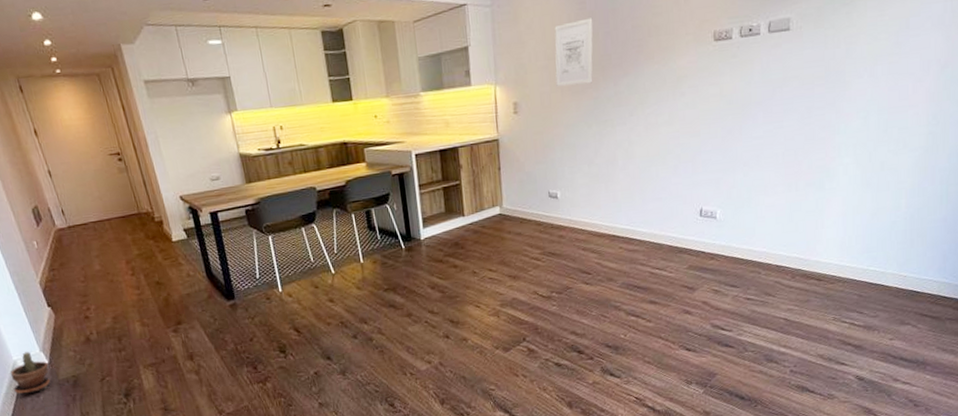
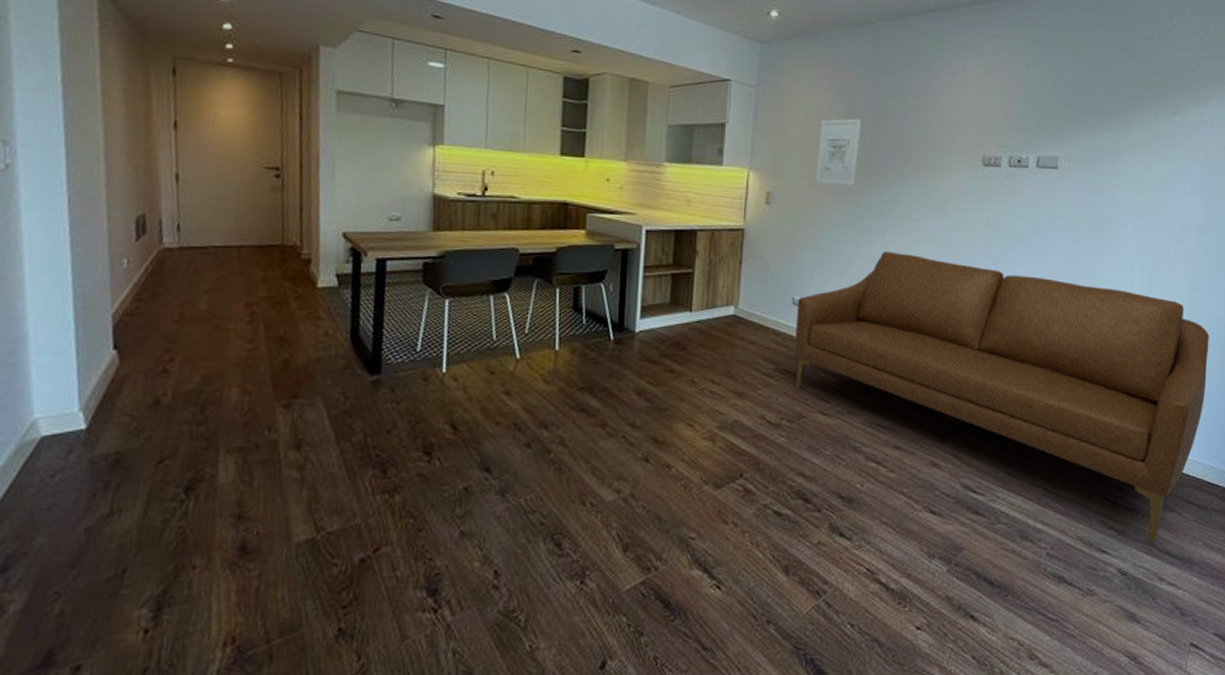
potted plant: present [10,351,50,395] -> none [18,408,85,470]
sofa: none [552,136,947,353] -> present [795,251,1209,543]

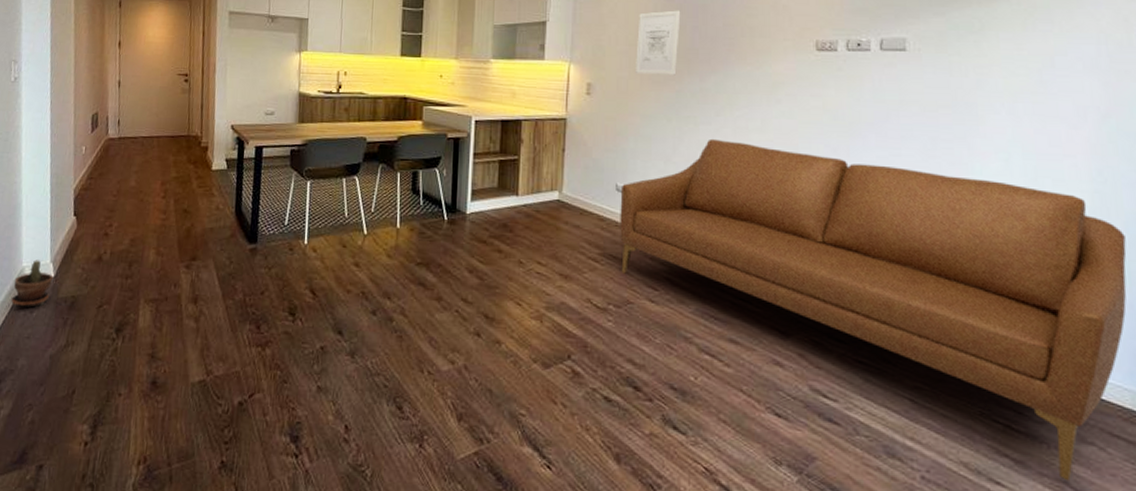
potted plant: none [18,408,85,470] -> present [11,260,53,308]

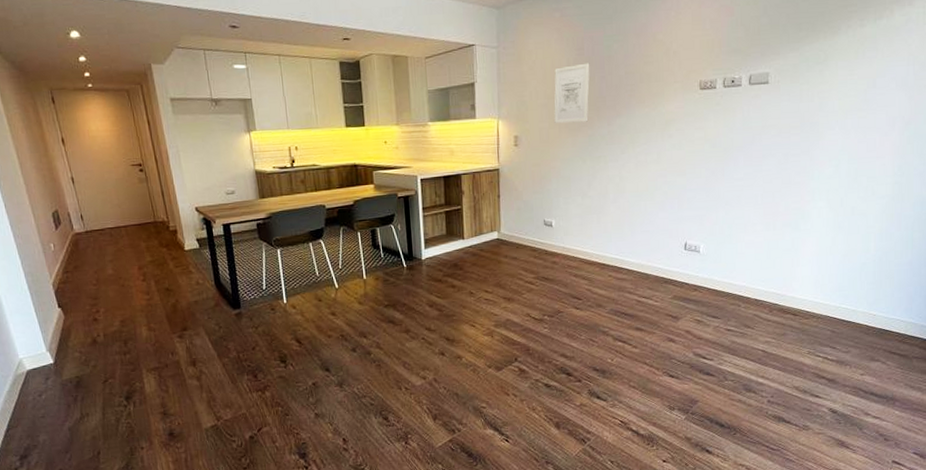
potted plant: present [11,260,53,308] -> none [14,351,53,393]
sofa: present [620,138,1127,481] -> none [548,173,912,387]

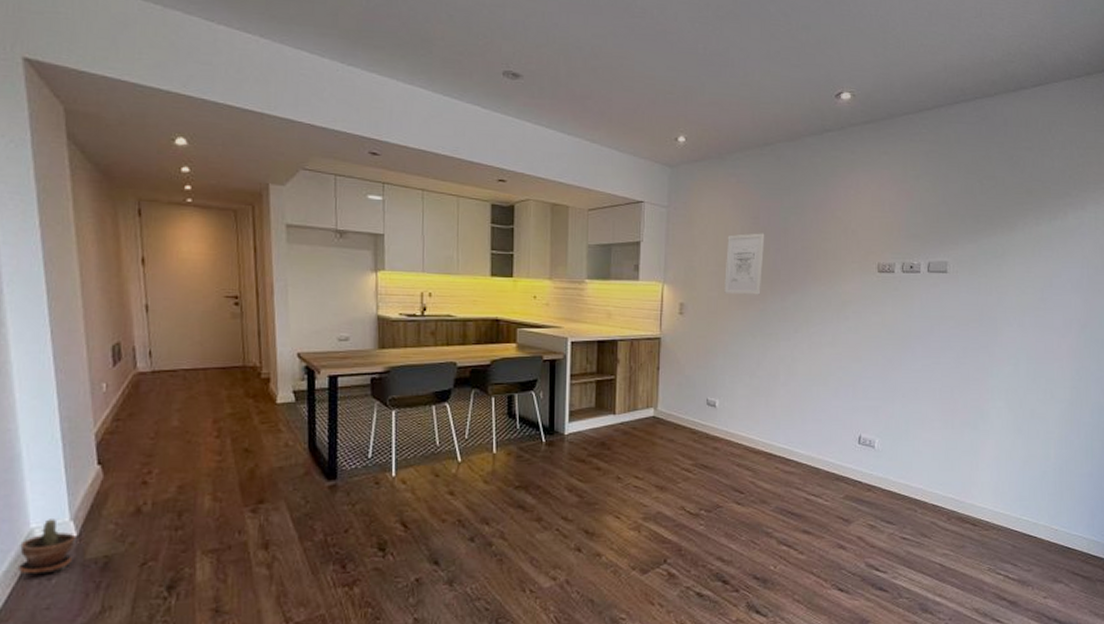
potted plant: none [14,351,53,393] -> present [19,519,76,575]

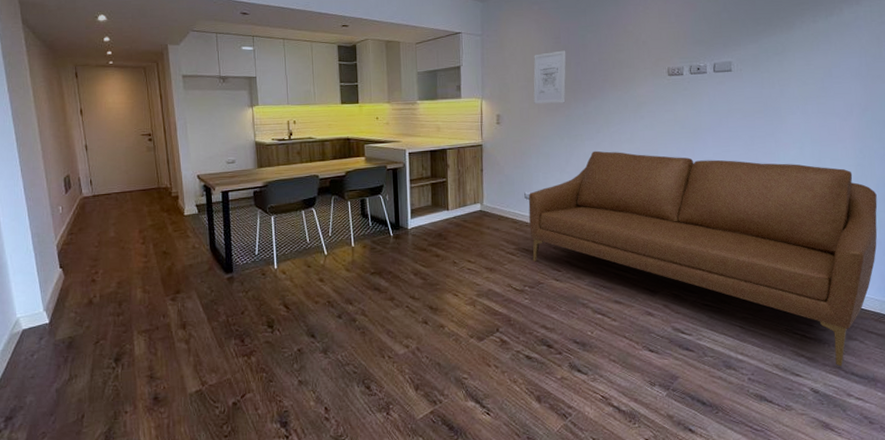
potted plant: present [19,519,76,575] -> none [11,310,48,353]
sofa: none [710,353,1091,612] -> present [528,150,878,367]

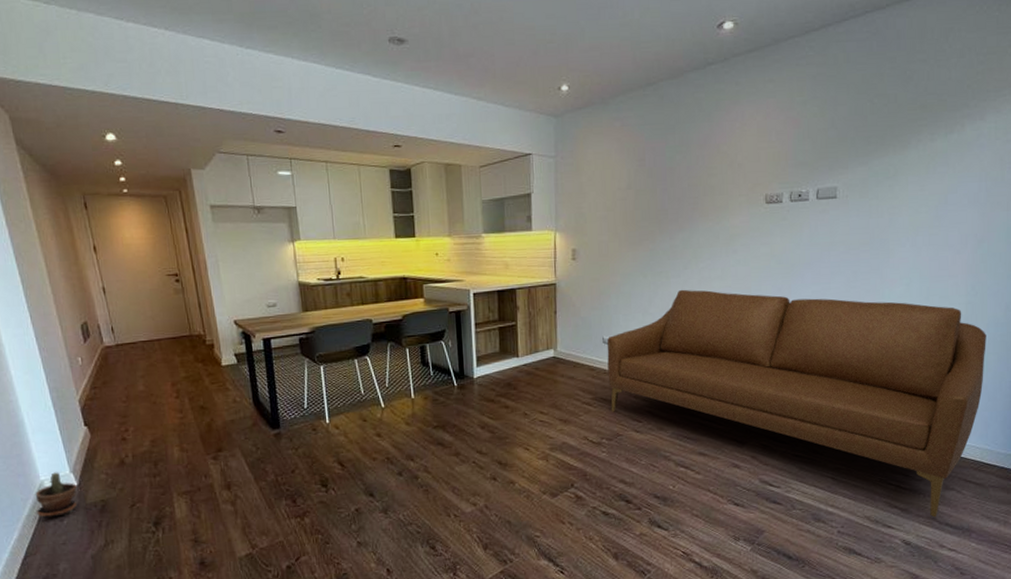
potted plant: none [11,310,48,353] -> present [35,472,77,518]
wall art: present [533,50,566,105] -> none [614,174,652,237]

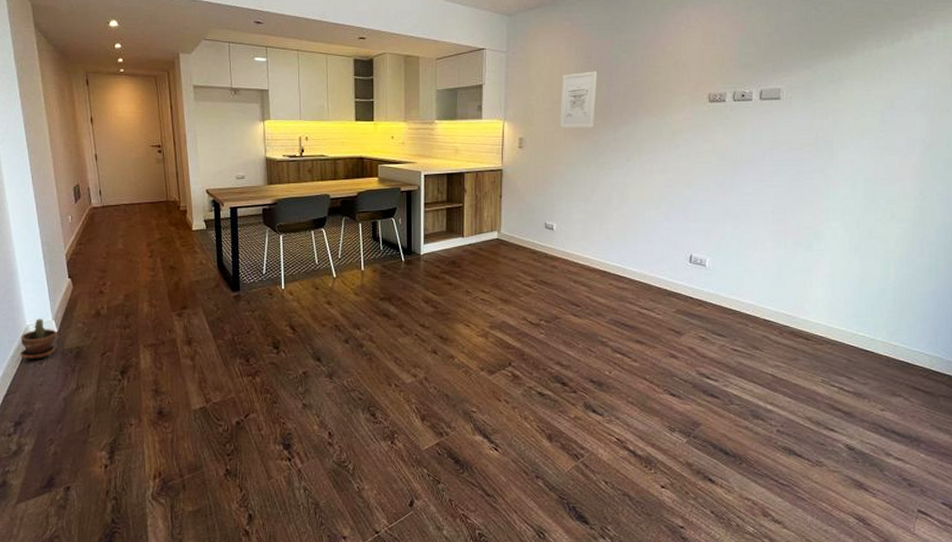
sofa: present [606,289,986,518] -> none [549,180,936,424]
wall art: none [614,174,652,237] -> present [560,71,598,129]

